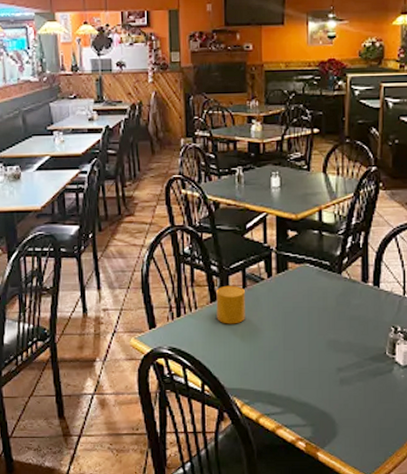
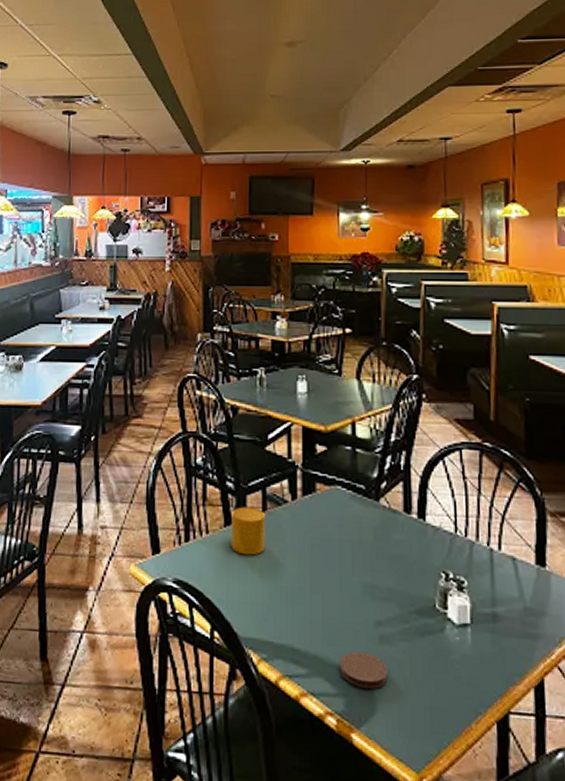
coaster: none [308,392,346,418] -> present [339,651,388,689]

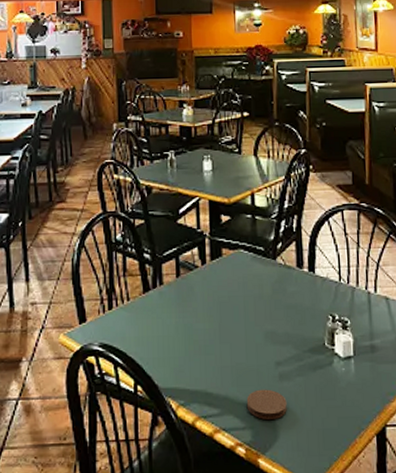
cup: present [231,506,265,556] -> none [149,274,179,317]

